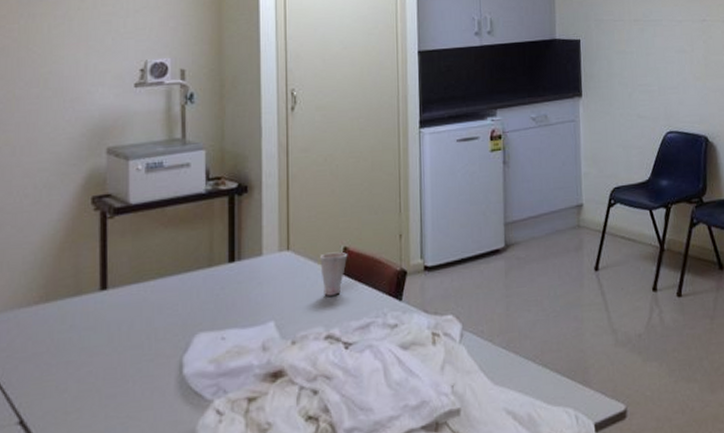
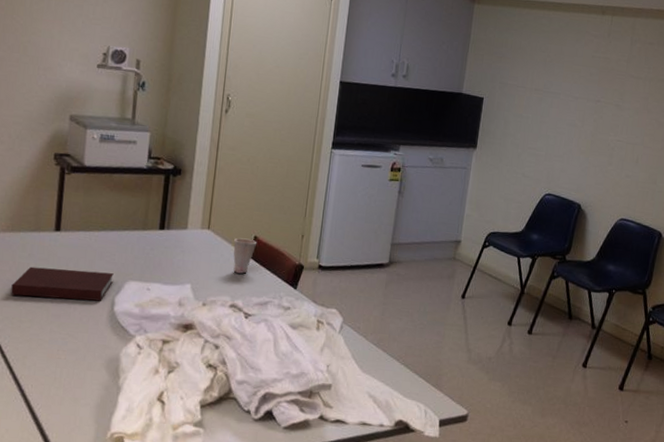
notebook: none [51,328,178,382] -> present [11,266,114,301]

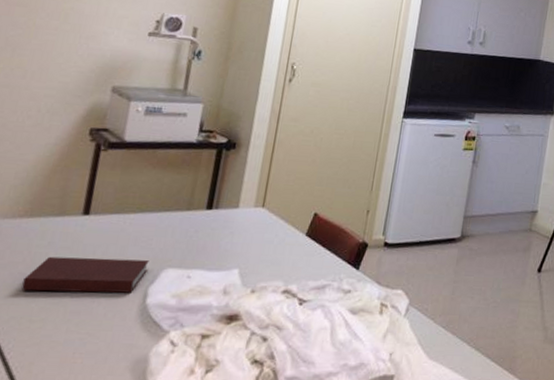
cup: present [233,238,258,274] -> none [288,215,318,255]

